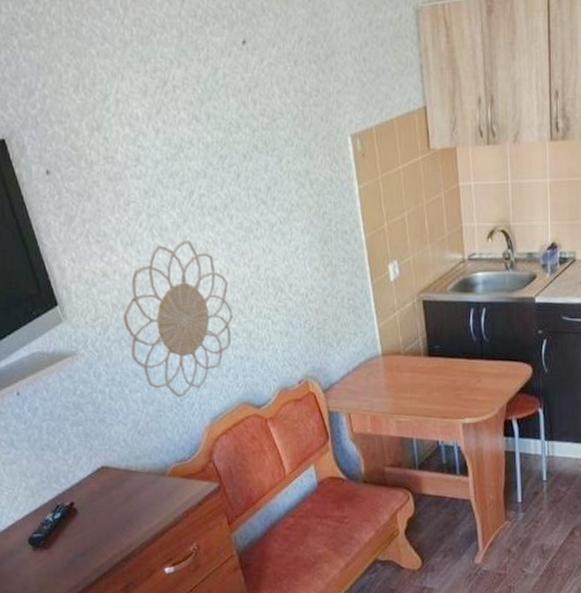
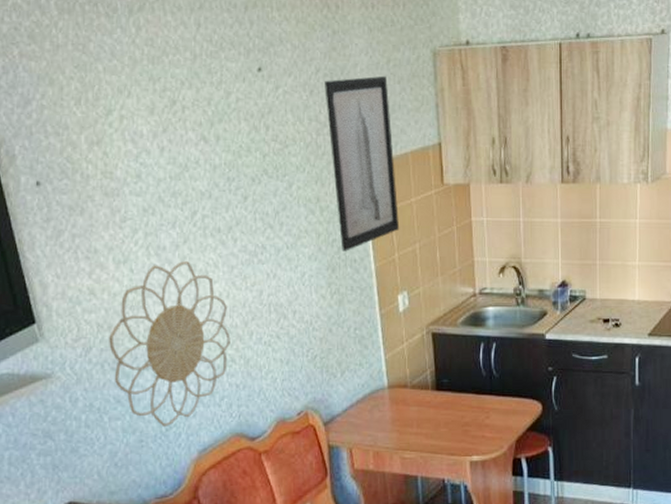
wall art: none [308,39,388,224] -> present [325,75,400,252]

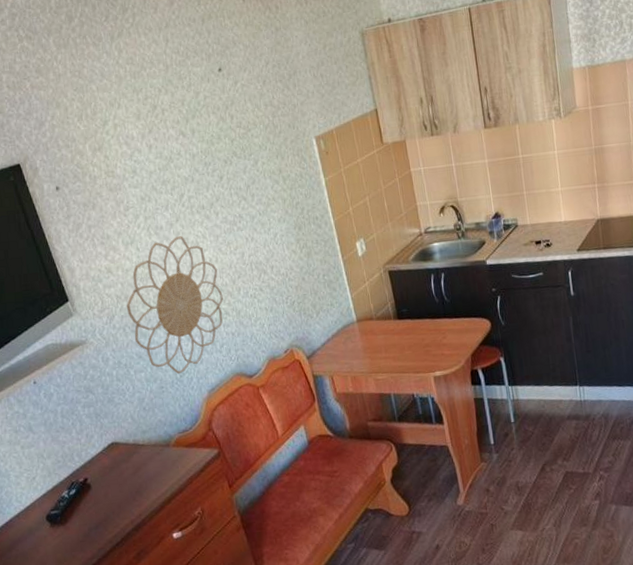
wall art: present [325,75,400,252] -> none [274,59,351,212]

